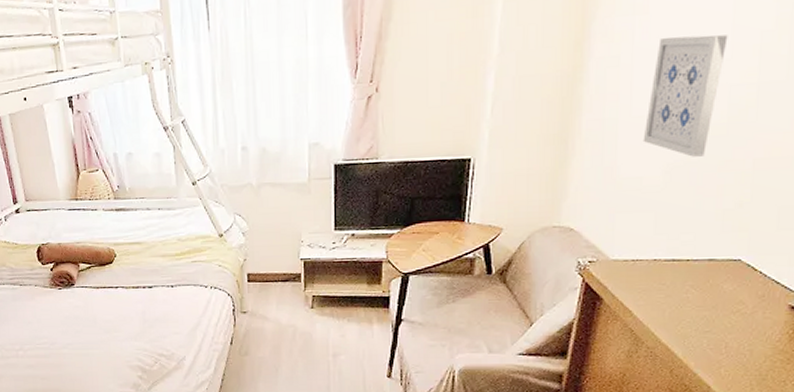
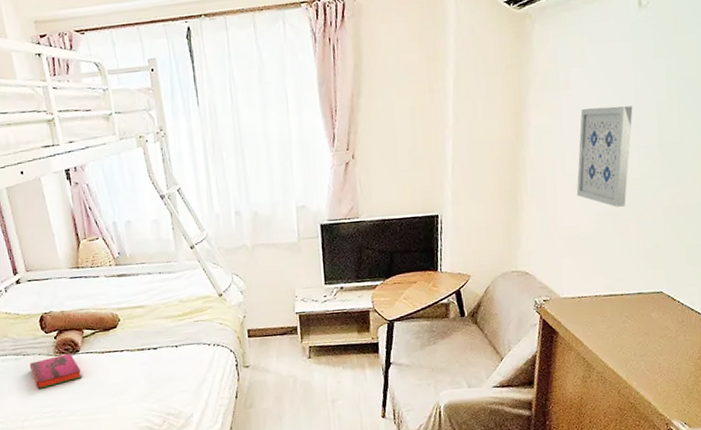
hardback book: none [25,286,77,320] -> present [29,353,83,389]

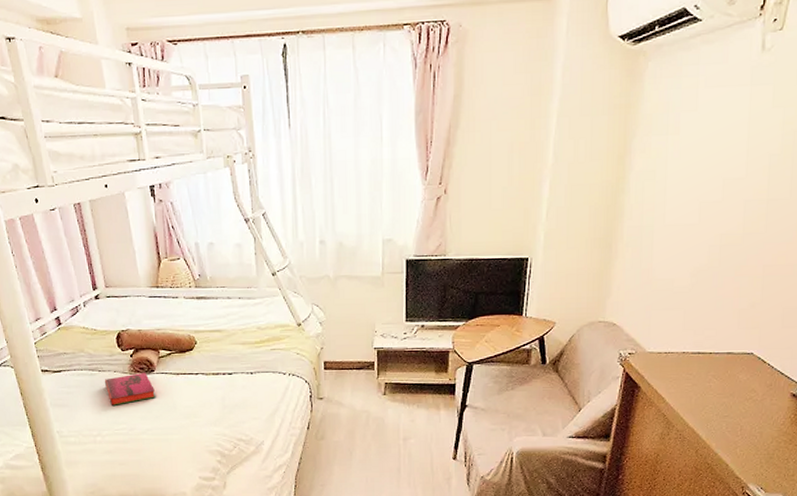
wall art: present [576,106,633,207] -> none [674,156,744,262]

